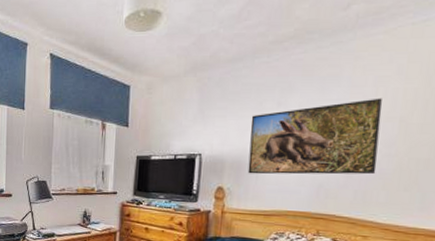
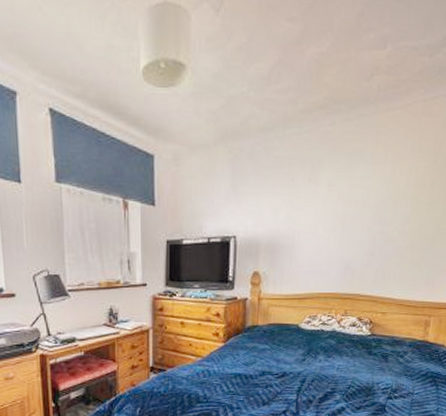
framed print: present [248,98,383,175] -> none [282,175,399,257]

